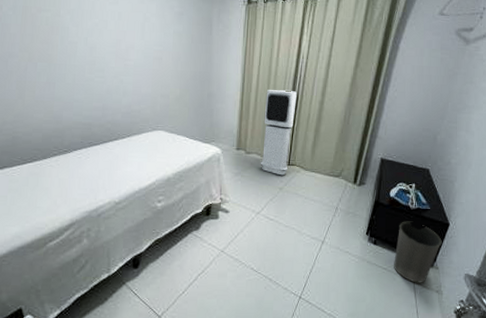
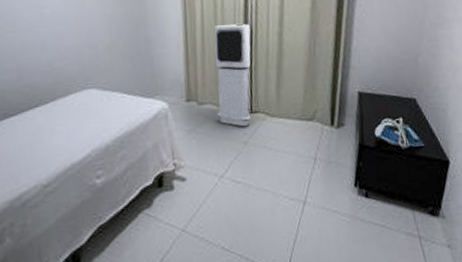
waste basket: present [394,221,442,283] -> none [391,163,445,239]

